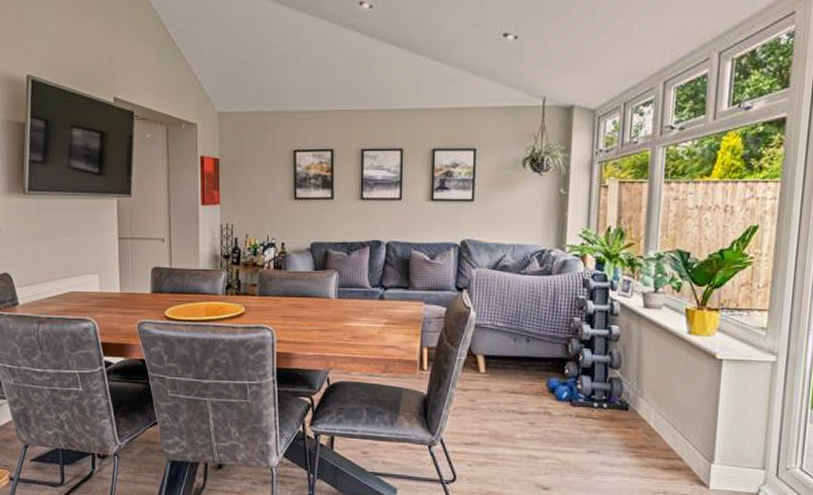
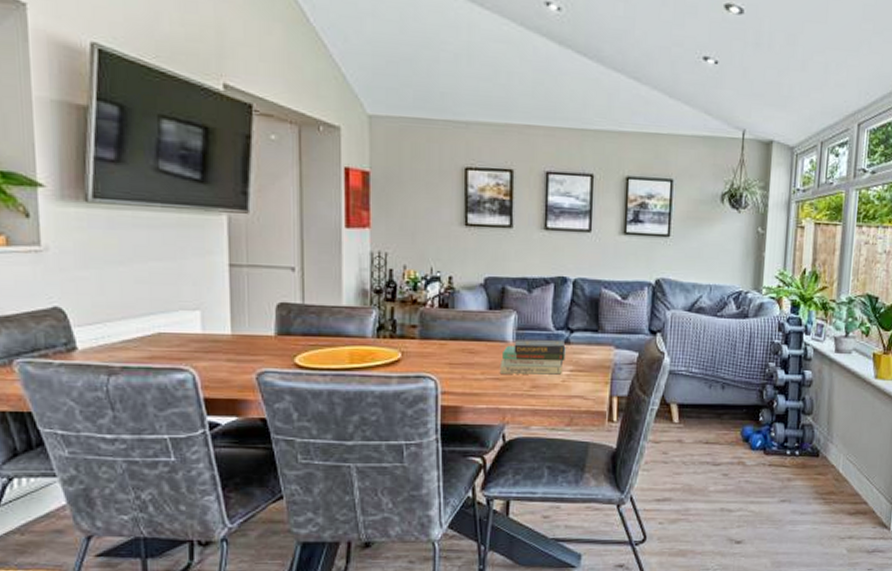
books: none [324,296,382,327] -> present [499,340,567,375]

